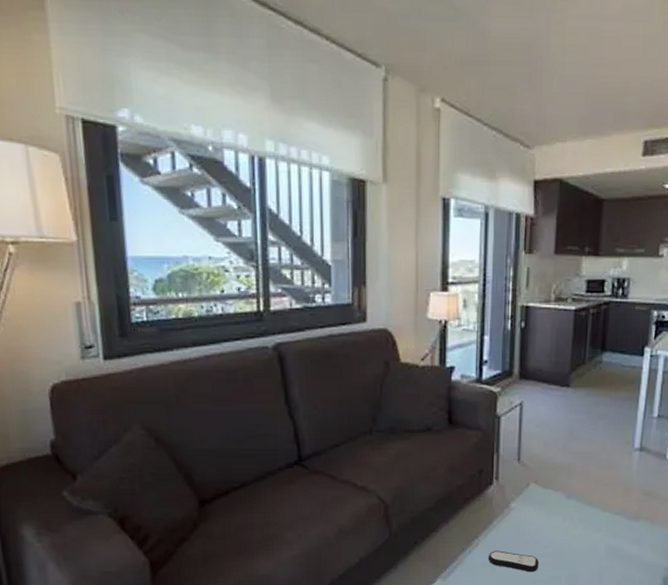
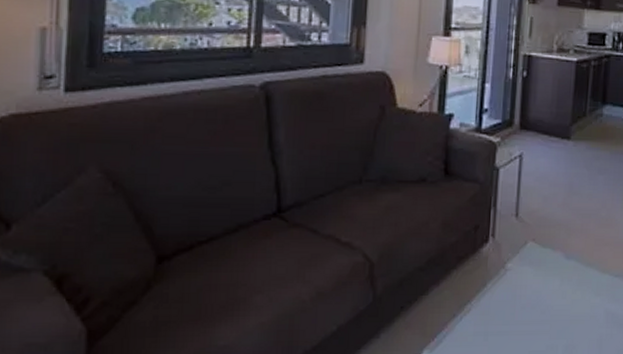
remote control: present [488,551,539,572] -> none [480,317,535,342]

